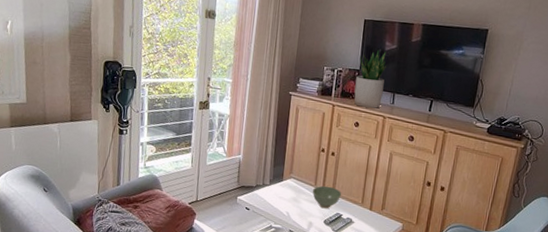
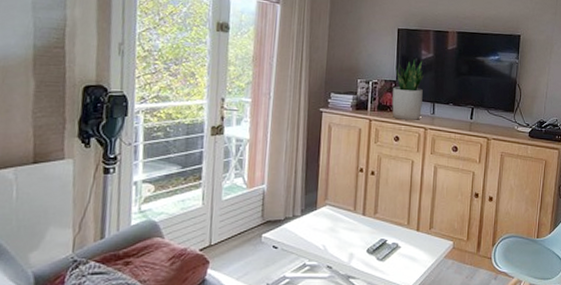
bowl: present [312,185,342,209] -> none [351,209,385,236]

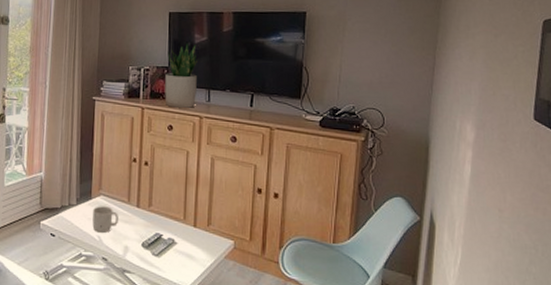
mug: none [317,216,344,241] -> present [92,206,118,233]

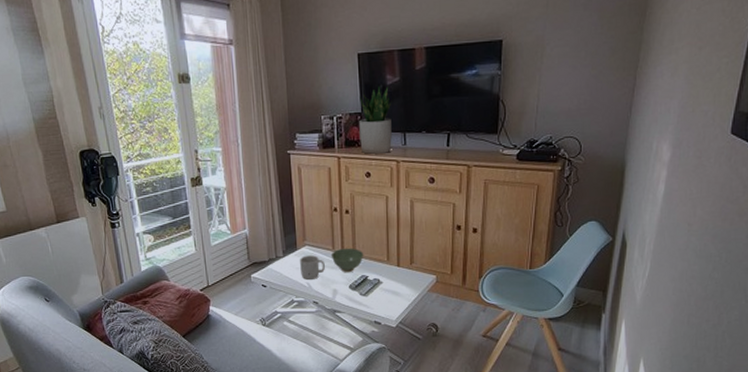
bowl: none [125,201,160,229] -> present [331,247,364,273]

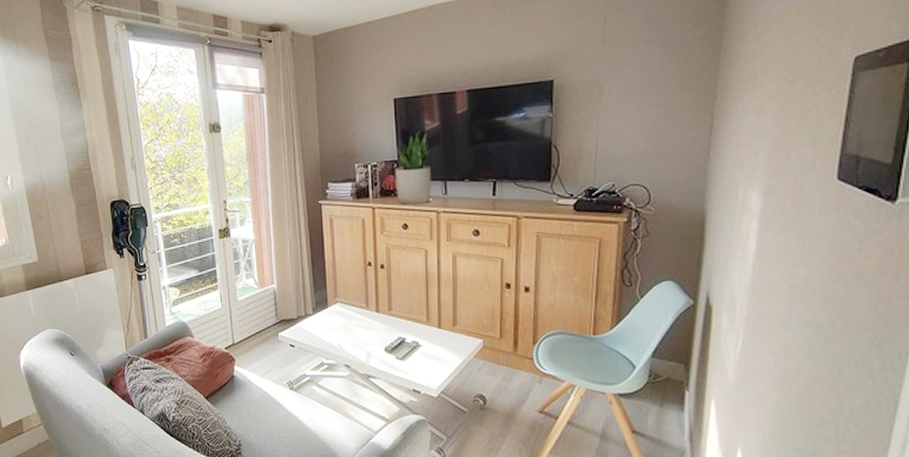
mug: present [300,255,325,280] -> none [331,313,358,340]
bowl: present [331,247,364,273] -> none [364,306,401,334]

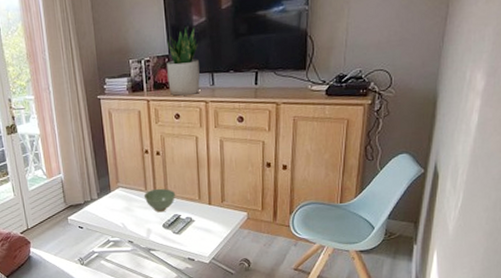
bowl: none [364,306,401,334] -> present [143,188,176,213]

